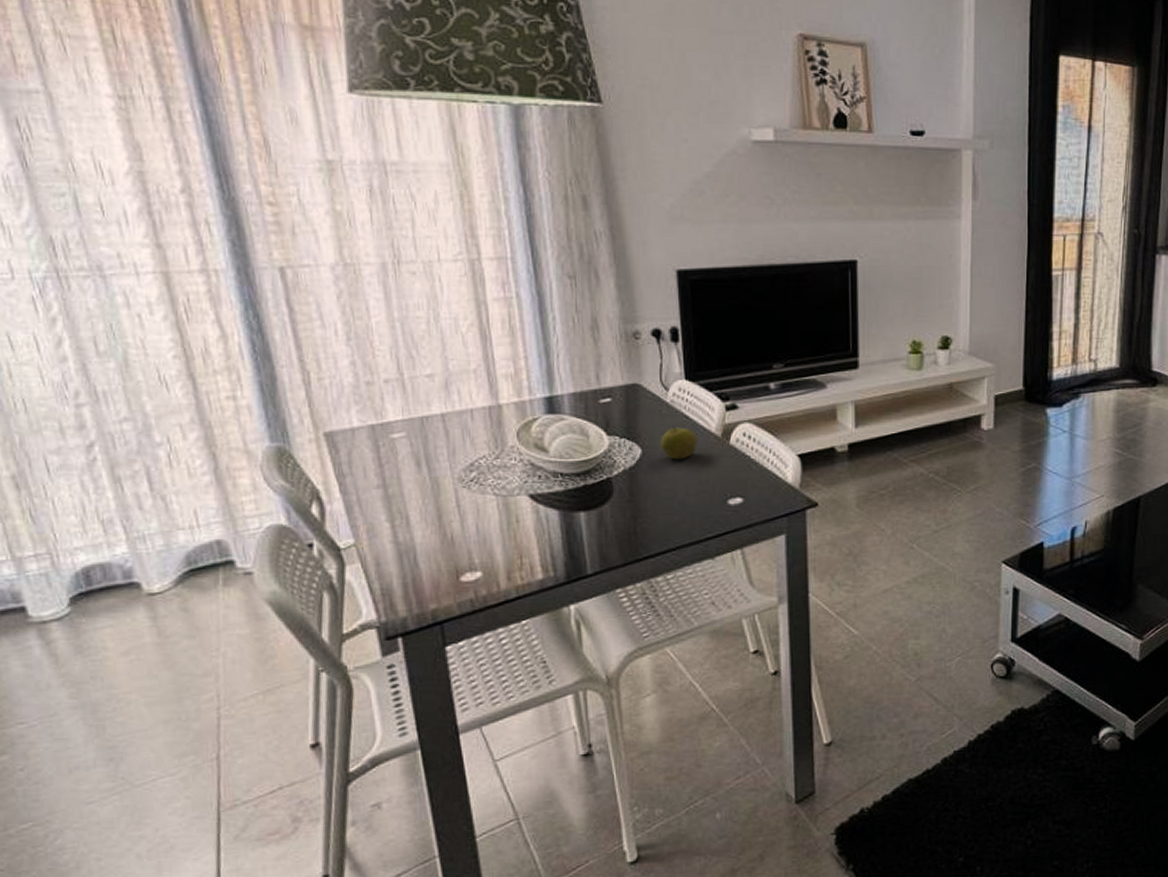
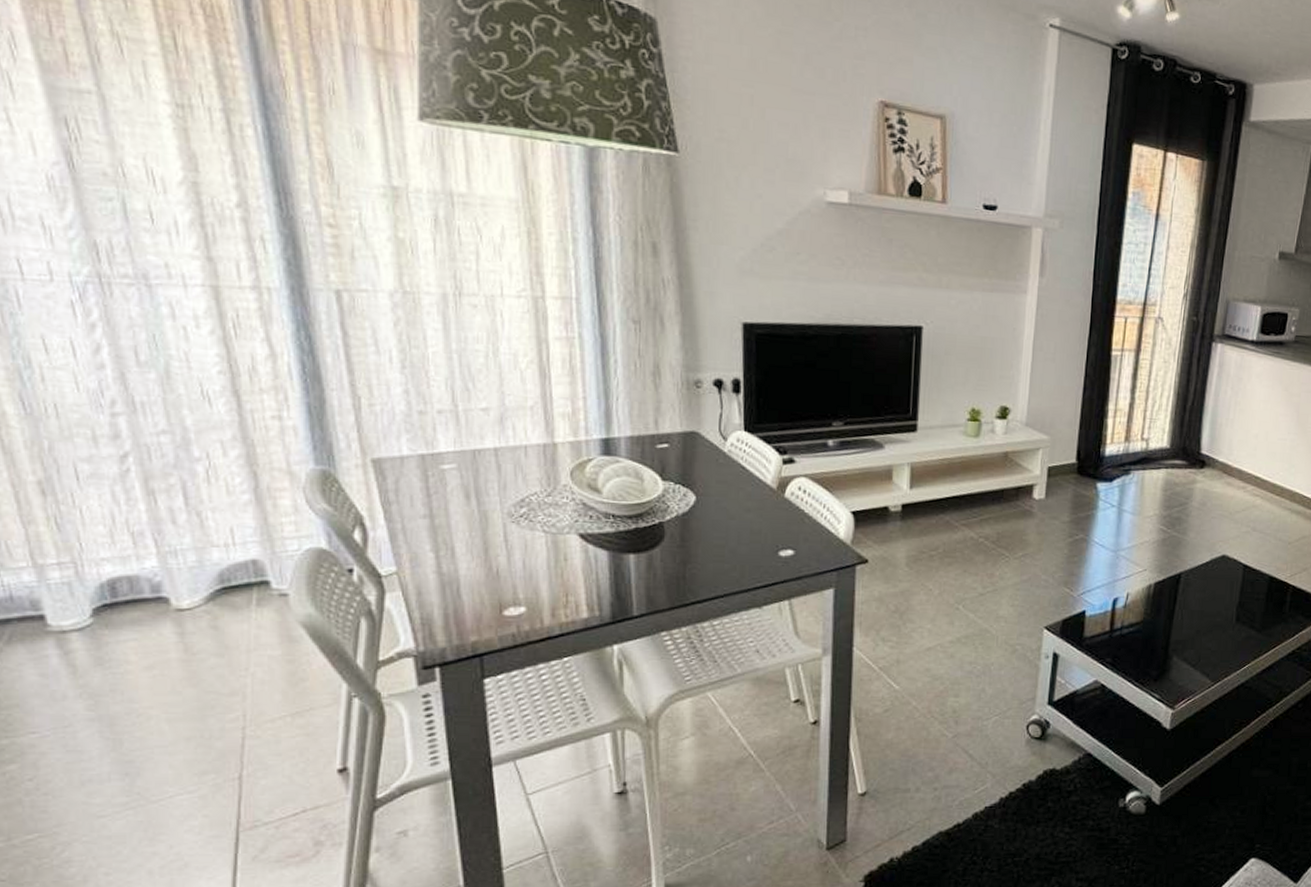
apple: present [659,426,698,460] -> none [713,475,753,509]

